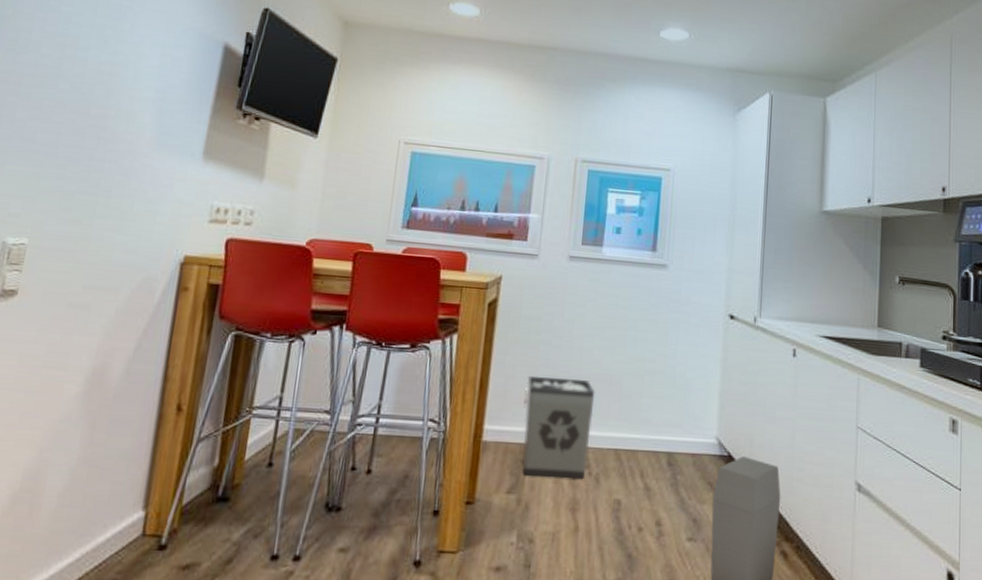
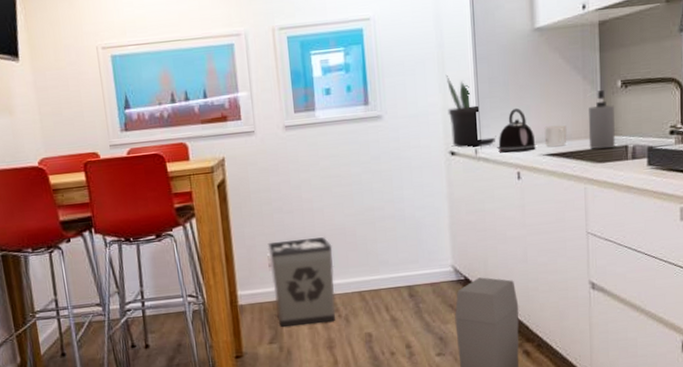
planter: none [732,237,775,316] -> present [445,74,495,149]
kettle: none [777,284,814,330] -> present [498,108,536,153]
mug: none [822,308,845,331] -> present [544,125,567,148]
soap dispenser: none [865,282,891,343] -> present [587,90,616,149]

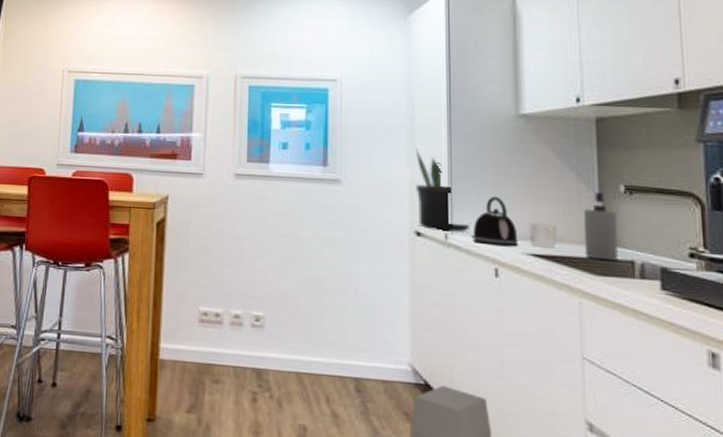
recycling bin: present [267,237,335,327] -> none [199,294,272,403]

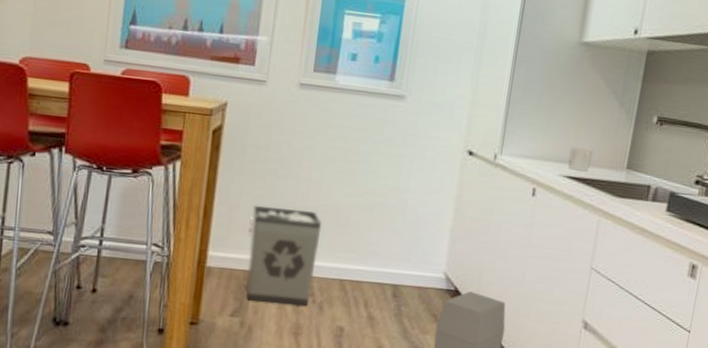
recycling bin: none [199,294,272,403] -> present [245,205,322,307]
planter: present [415,148,469,232] -> none [472,68,518,153]
kettle: present [472,197,519,247] -> none [518,121,559,169]
soap dispenser: present [582,192,619,261] -> none [611,121,645,185]

